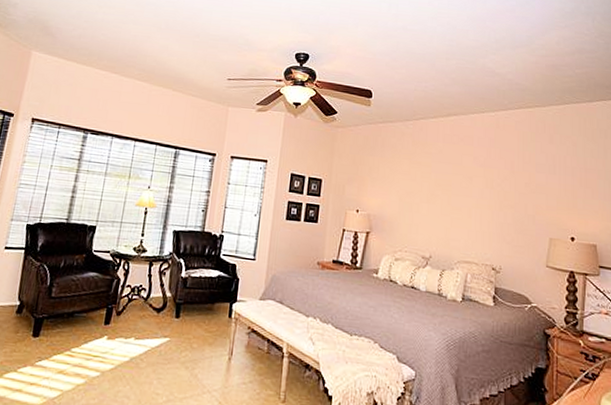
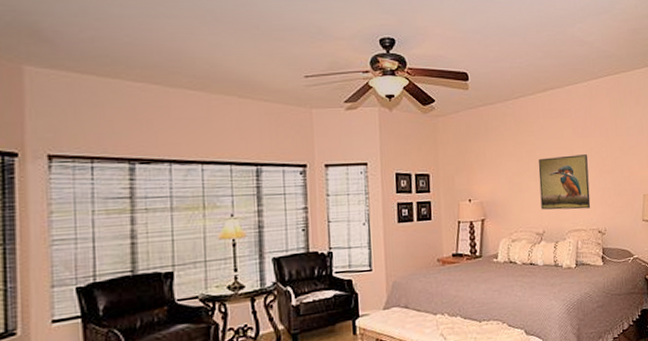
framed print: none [430,181,488,242] -> present [538,154,591,210]

